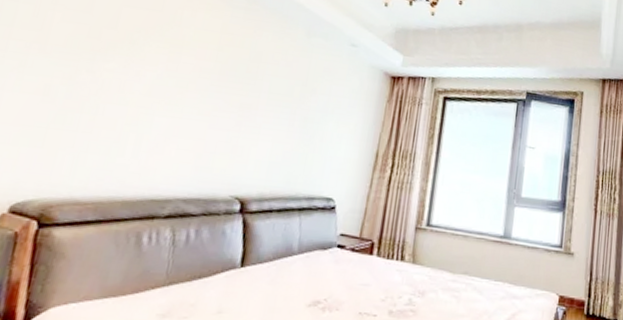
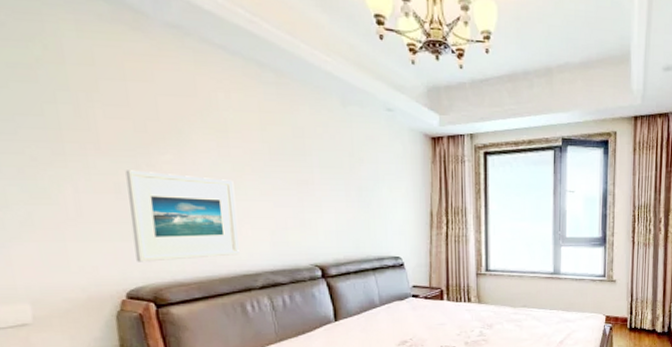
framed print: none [36,73,173,177] -> present [125,170,239,262]

